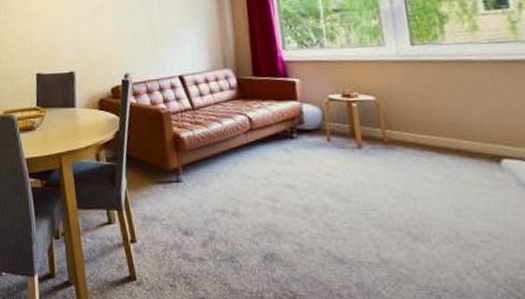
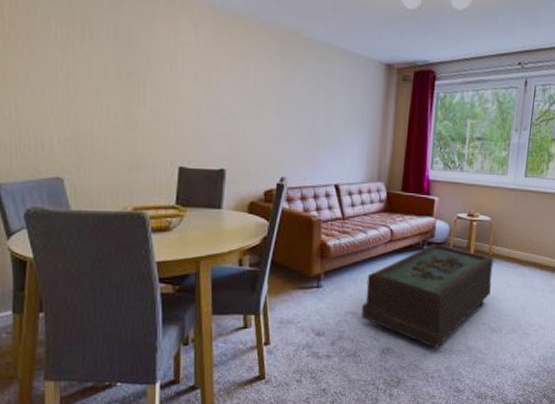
coffee table: none [230,131,399,257] -> present [361,244,494,348]

